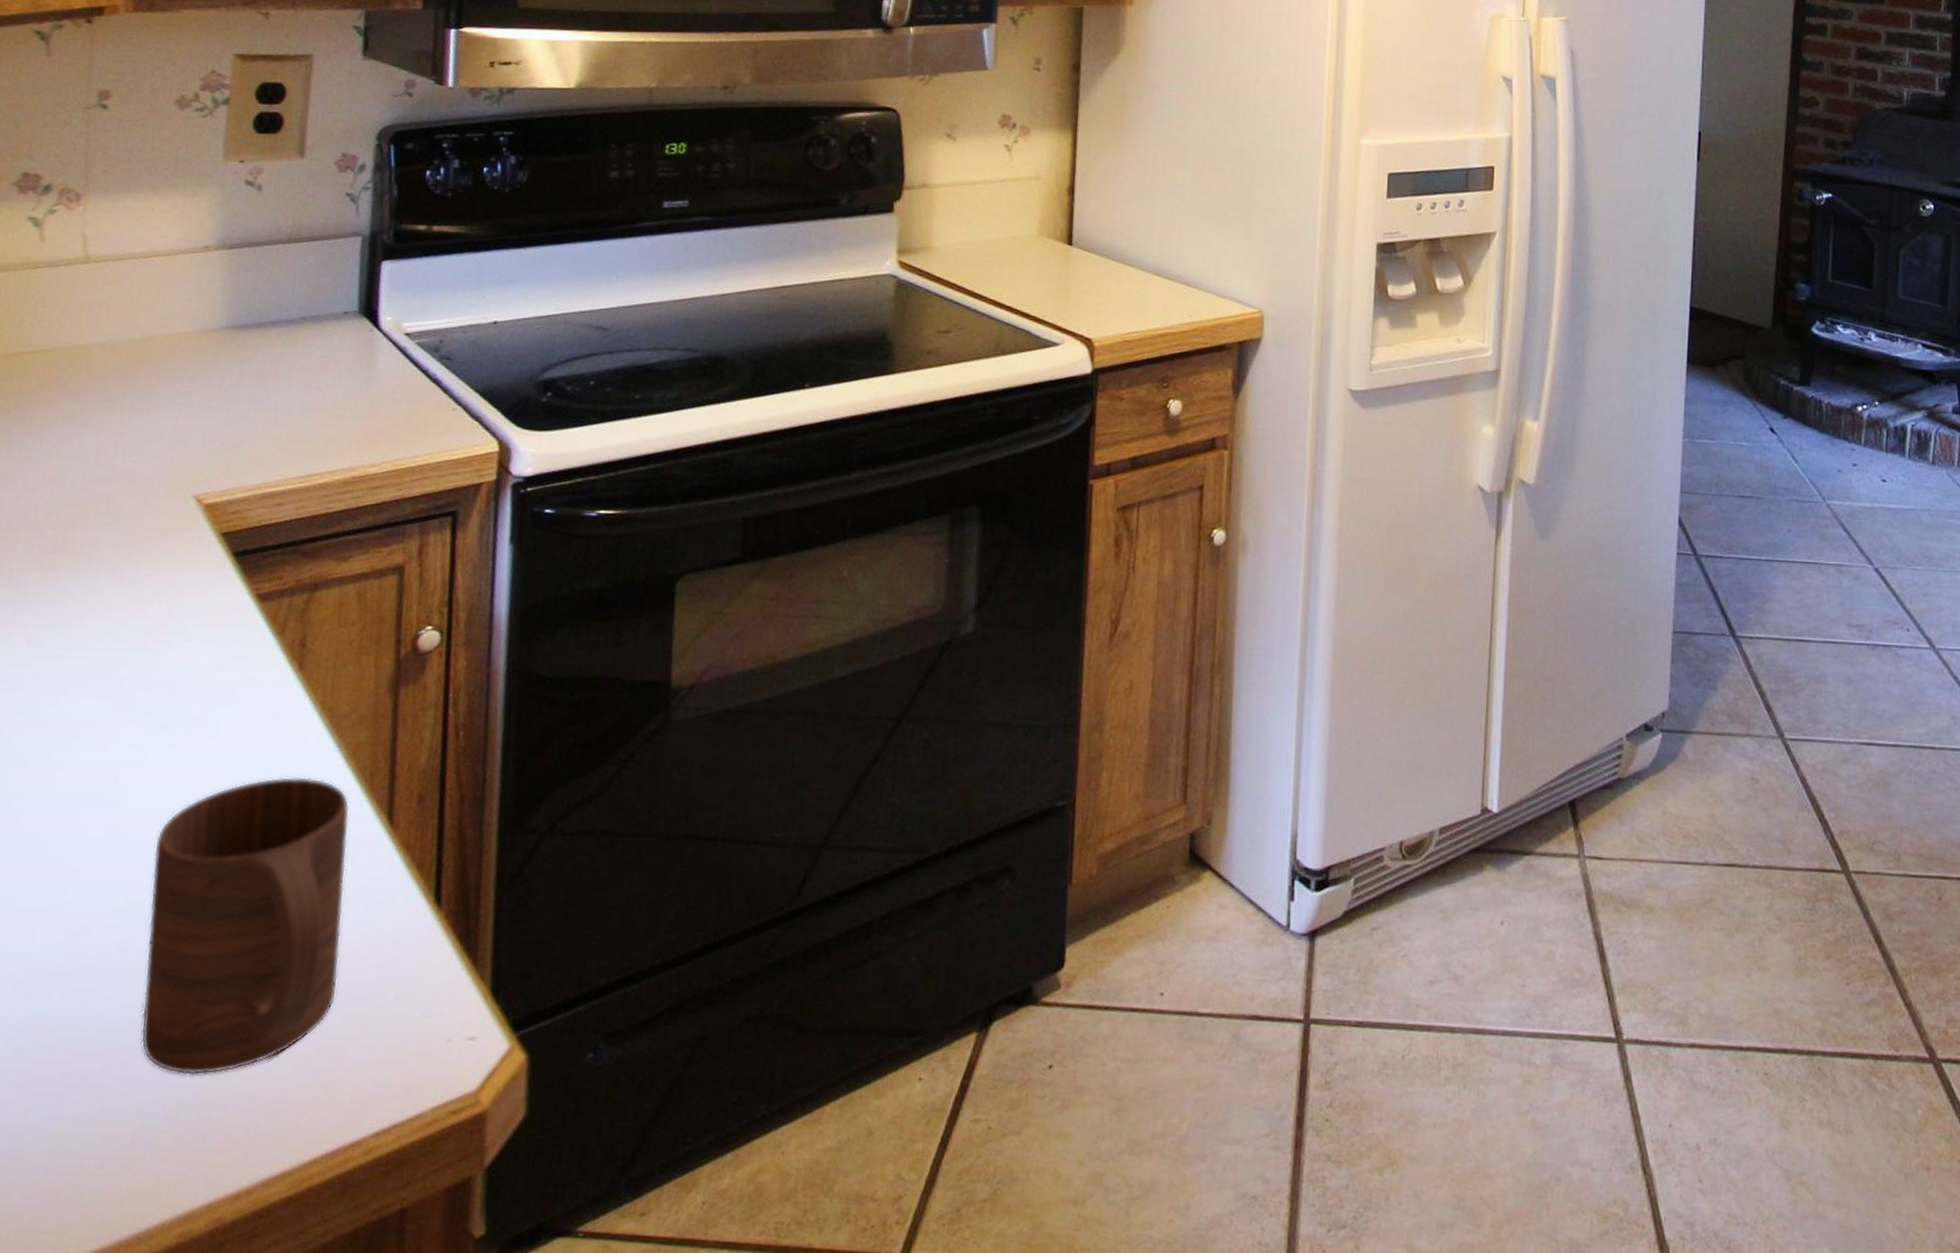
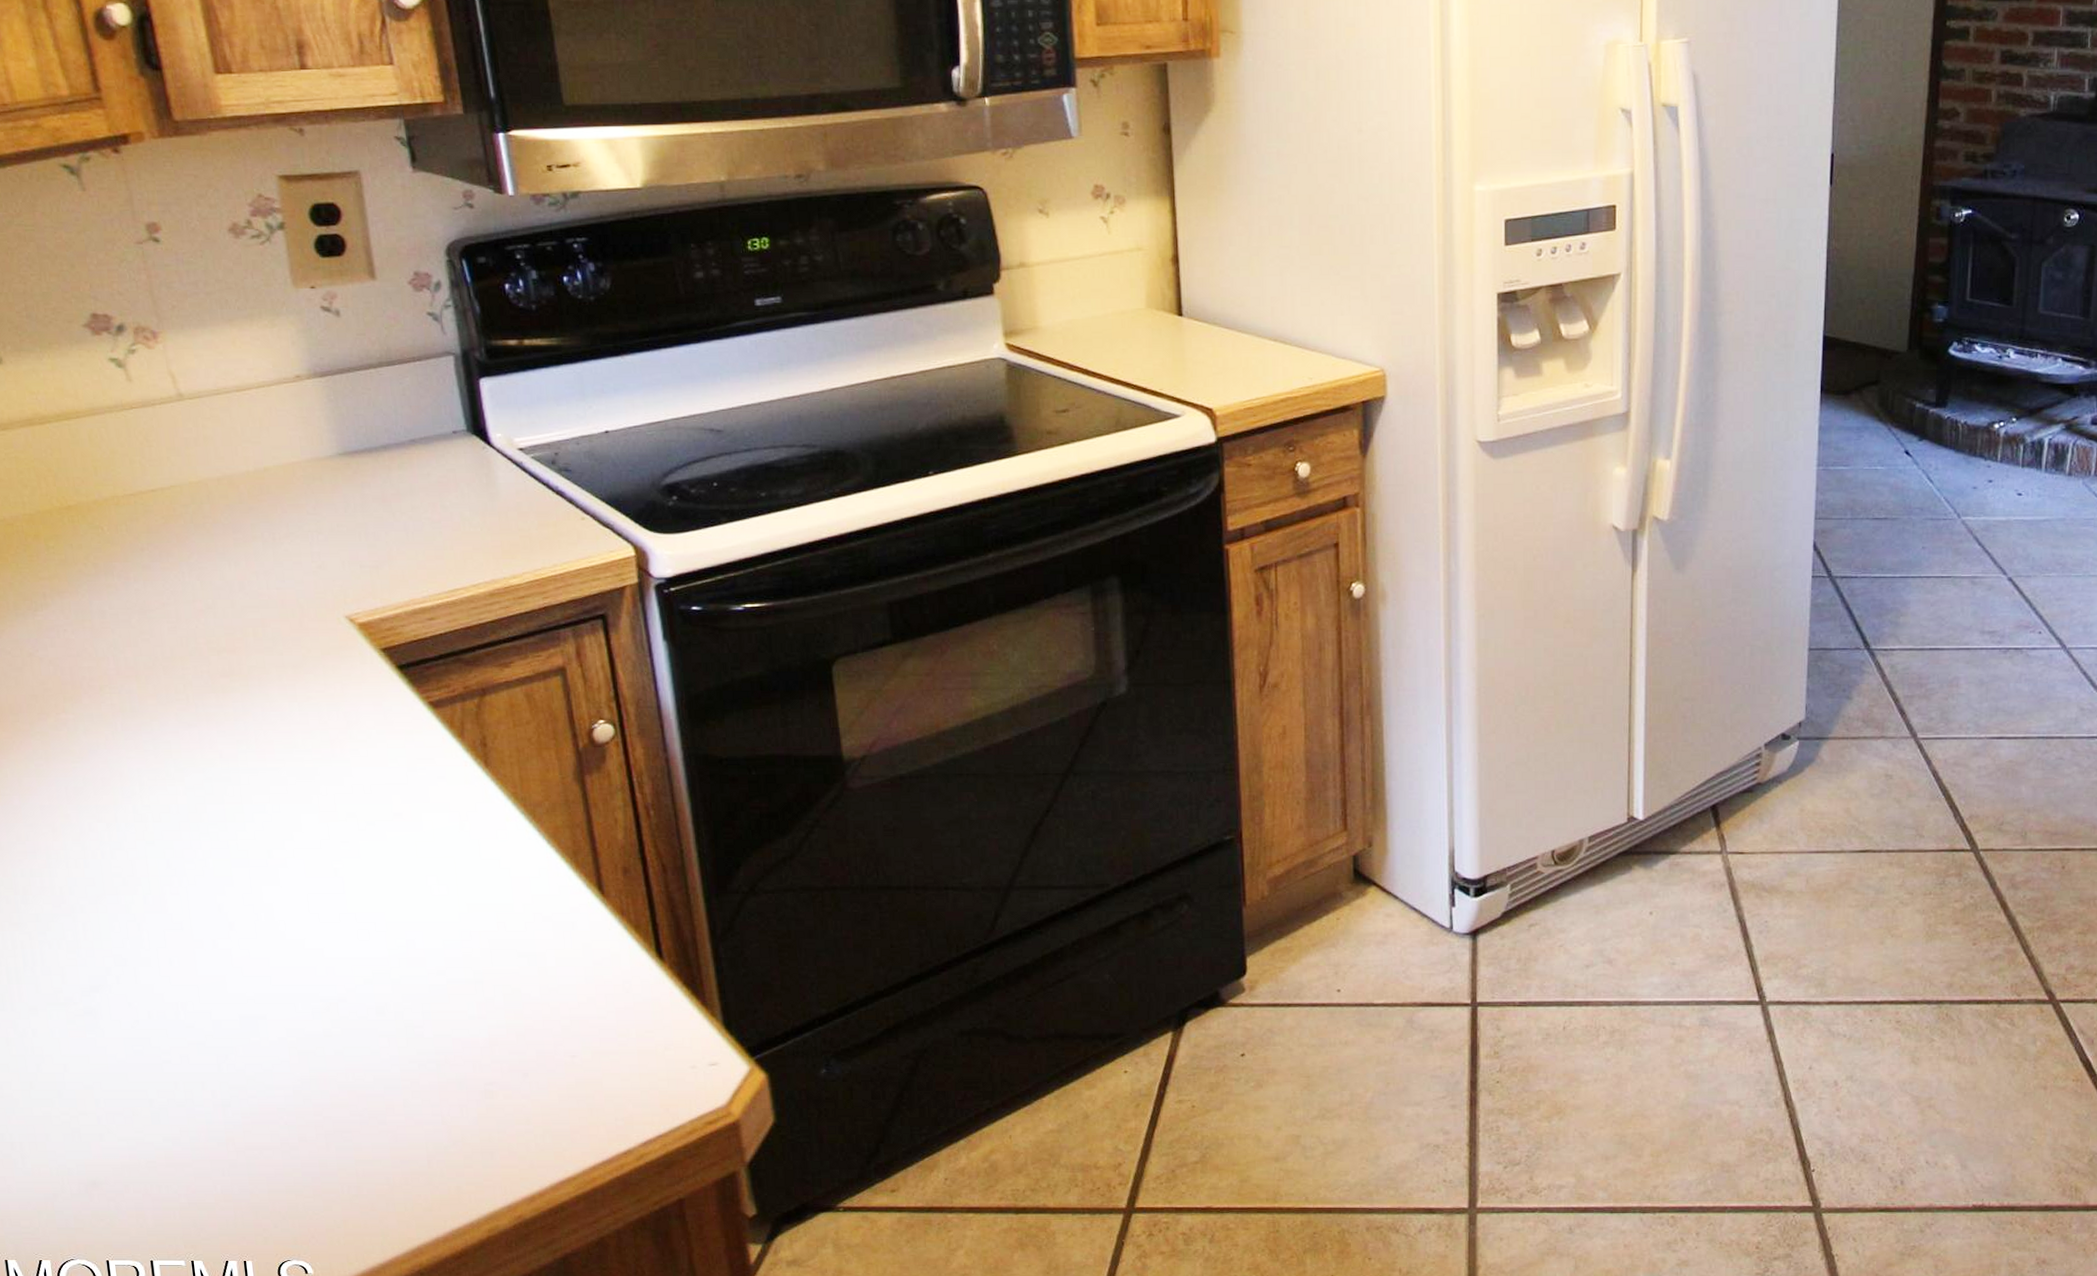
cup: present [141,776,350,1076] -> none [387,859,584,1108]

